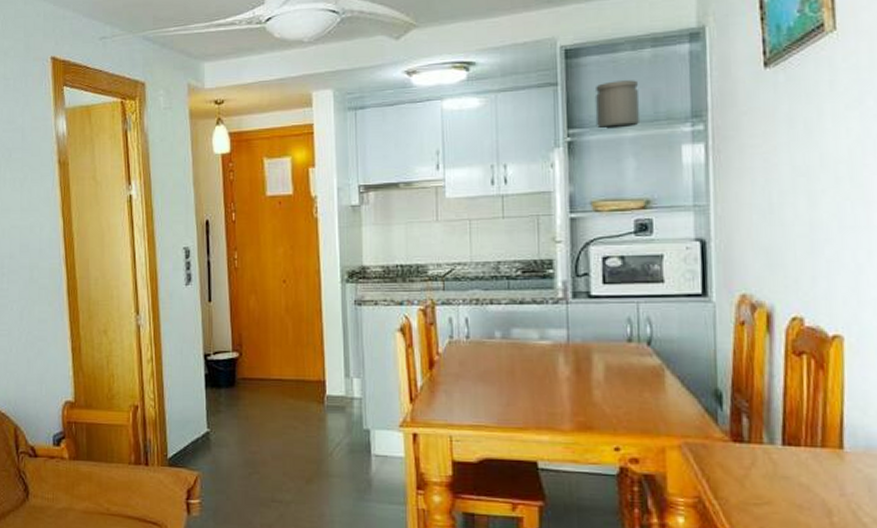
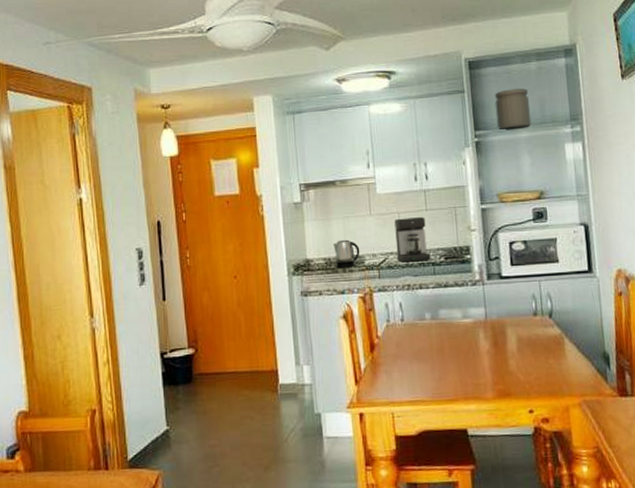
kettle: none [393,246,423,278] -> present [333,239,360,269]
coffee maker: none [465,225,506,274] -> present [394,217,431,263]

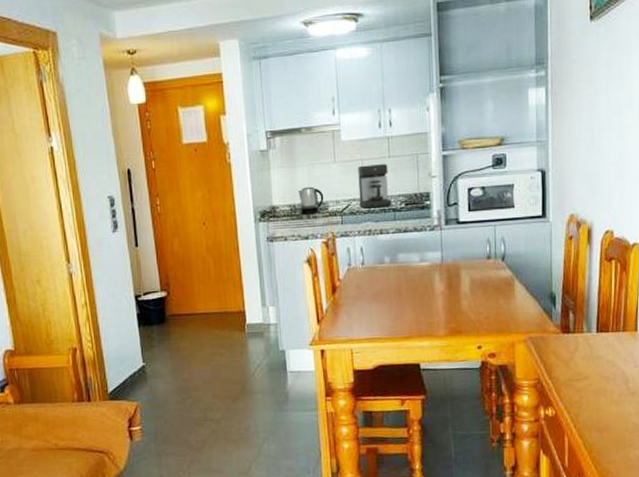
jar: present [495,88,531,130] -> none [462,31,496,75]

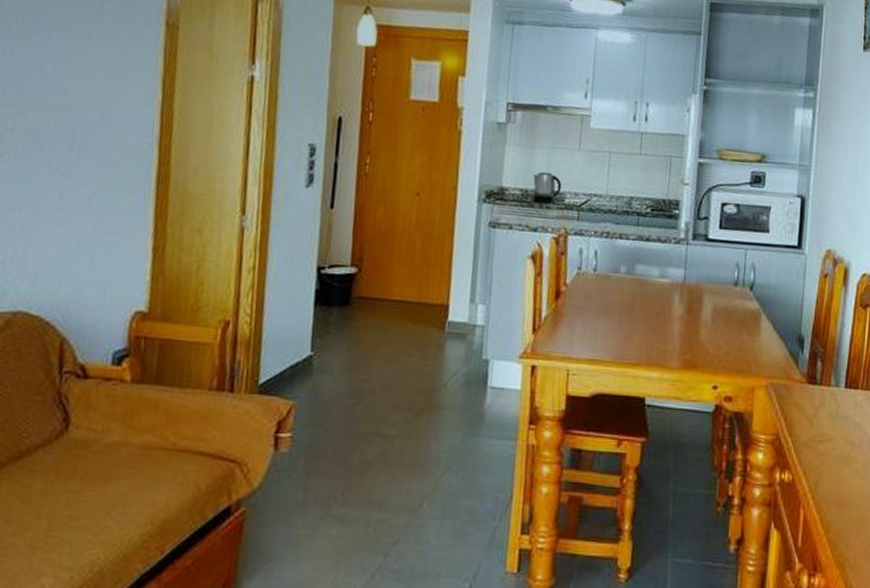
coffee maker: present [358,164,392,209] -> none [600,158,638,210]

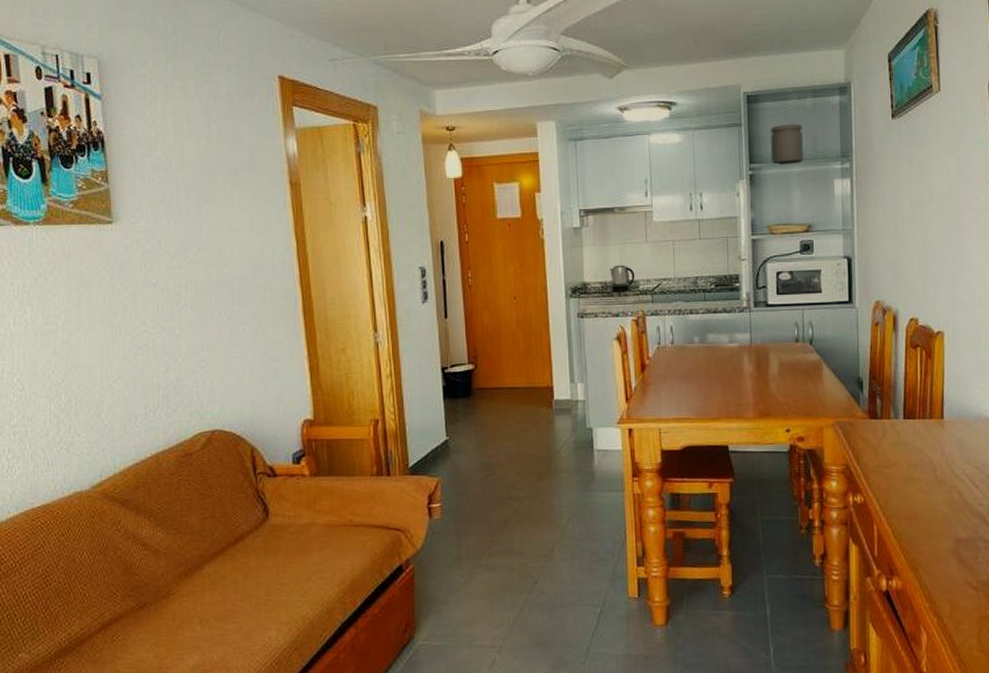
jar: none [730,40,766,85] -> present [771,124,803,165]

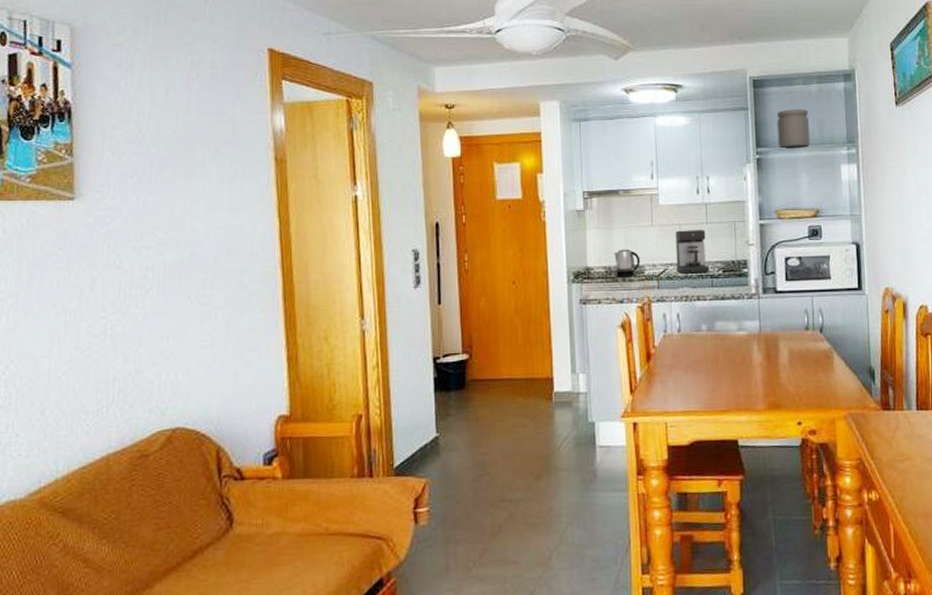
coffee maker: none [669,246,702,288] -> present [675,230,710,274]

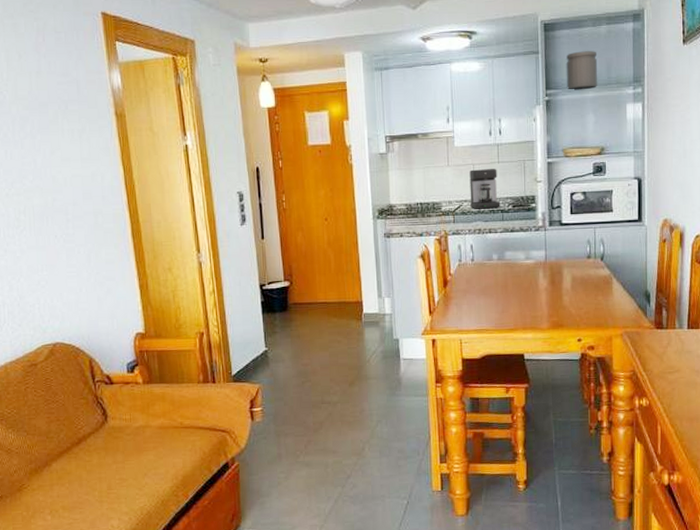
kettle: present [614,249,641,278] -> none [414,187,438,214]

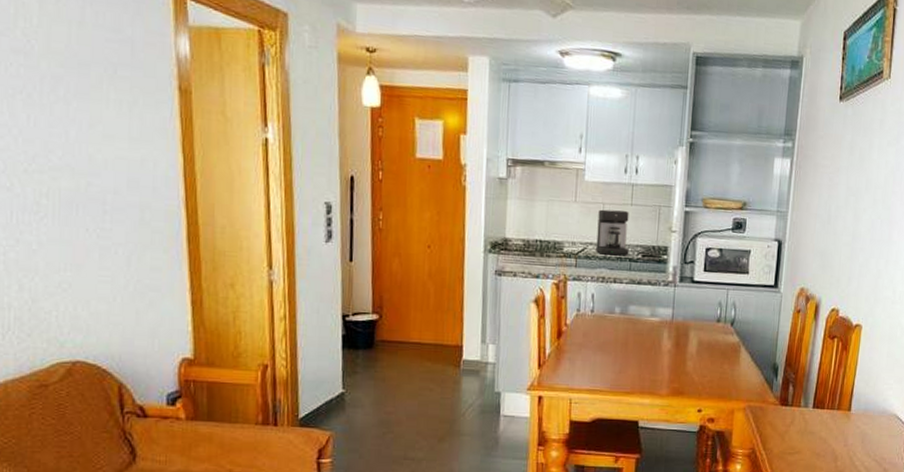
jar: present [567,51,597,90] -> none [714,92,749,137]

